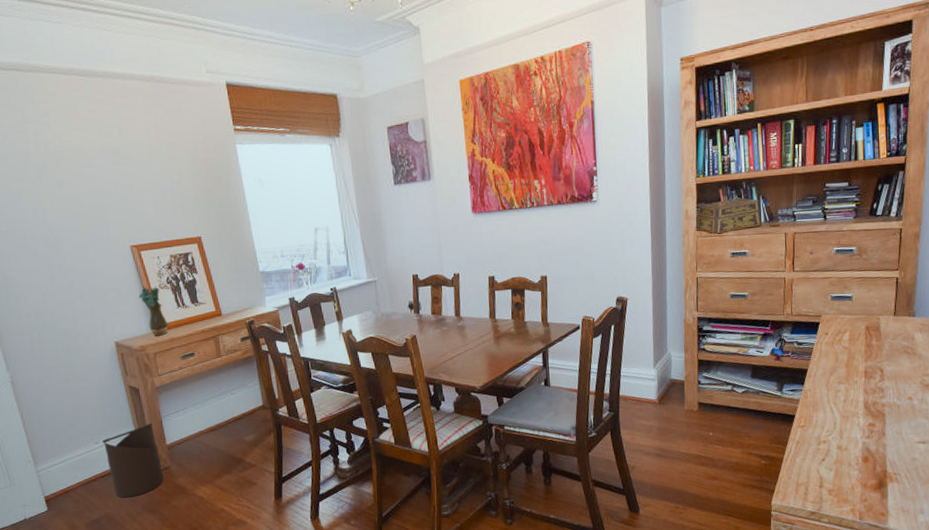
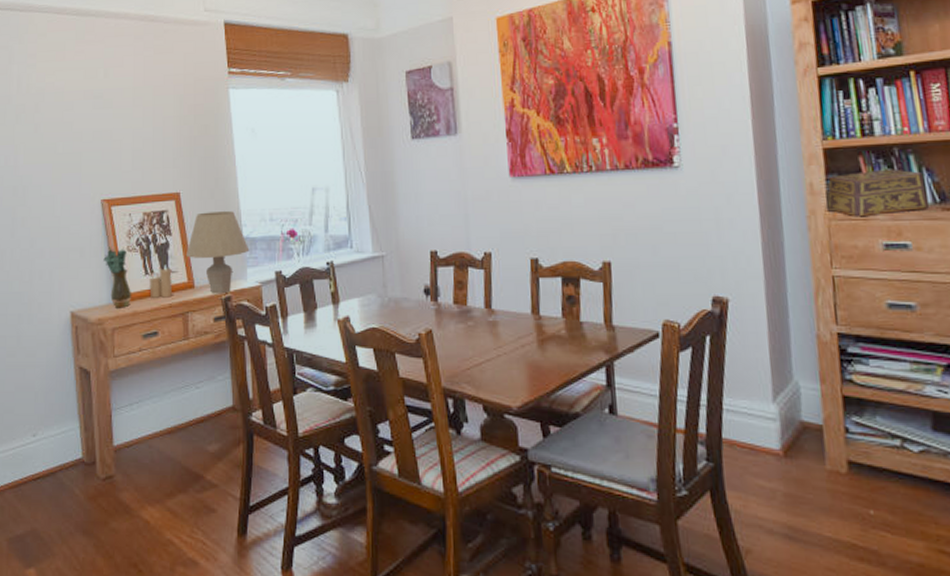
basket: present [102,423,164,498] -> none [41,416,105,511]
candle: none [182,298,203,326] -> present [149,264,172,298]
table lamp: none [212,250,266,320] -> present [187,211,250,294]

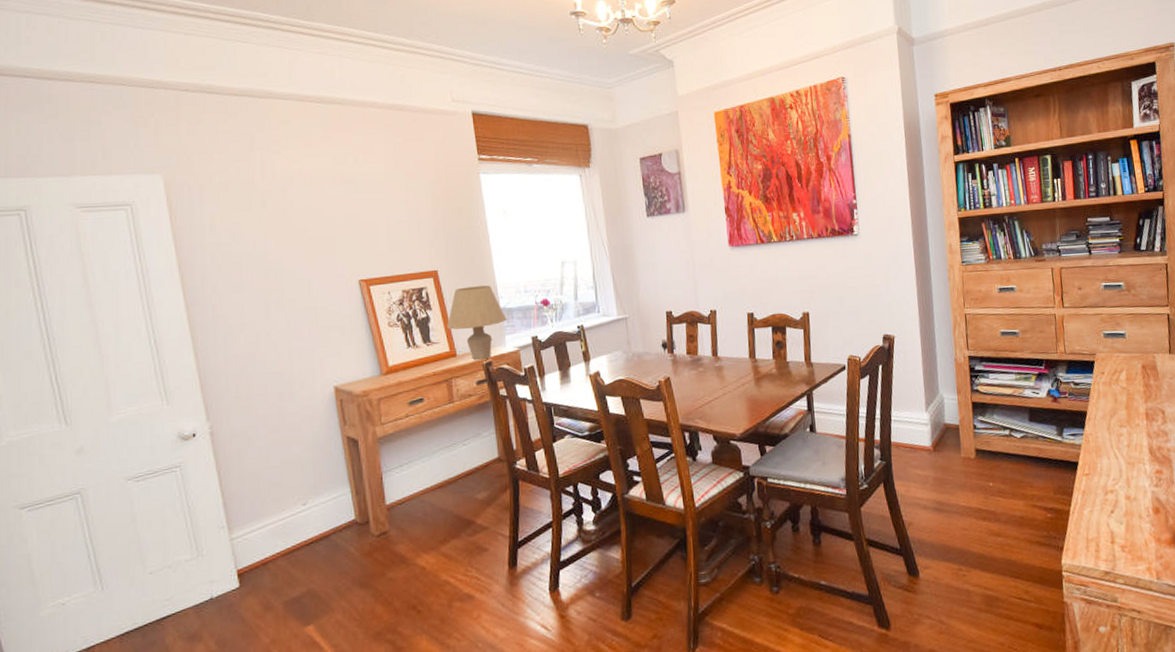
vase: present [103,247,132,308] -> none [365,323,396,380]
candle: present [149,264,172,298] -> none [412,337,435,368]
decorative box: present [826,169,929,218] -> none [960,232,1027,269]

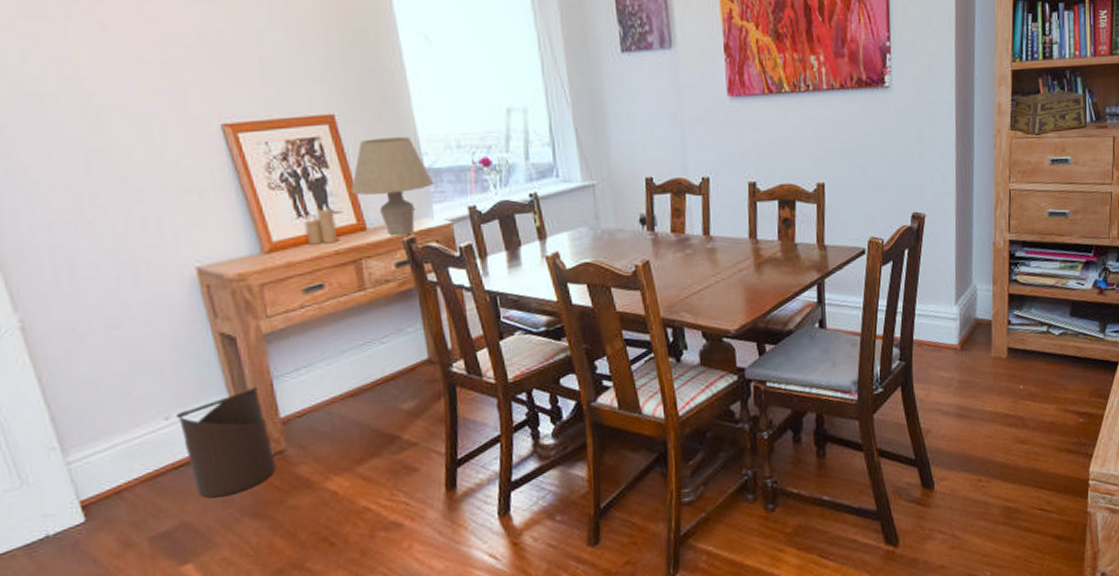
basket: none [311,480,380,570] -> present [176,387,276,498]
candle: none [412,337,435,368] -> present [304,204,337,245]
decorative box: none [960,232,1027,269] -> present [1009,90,1087,136]

